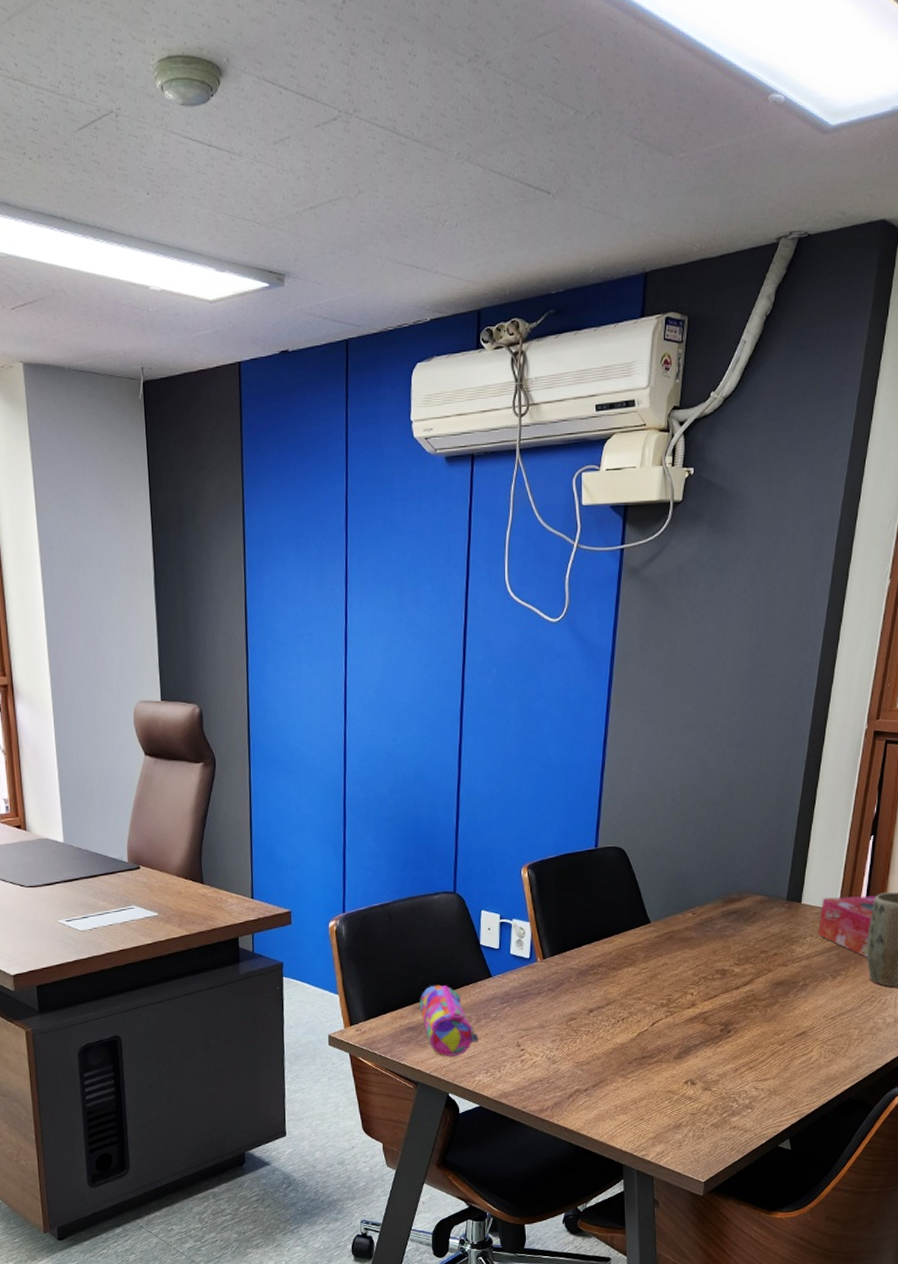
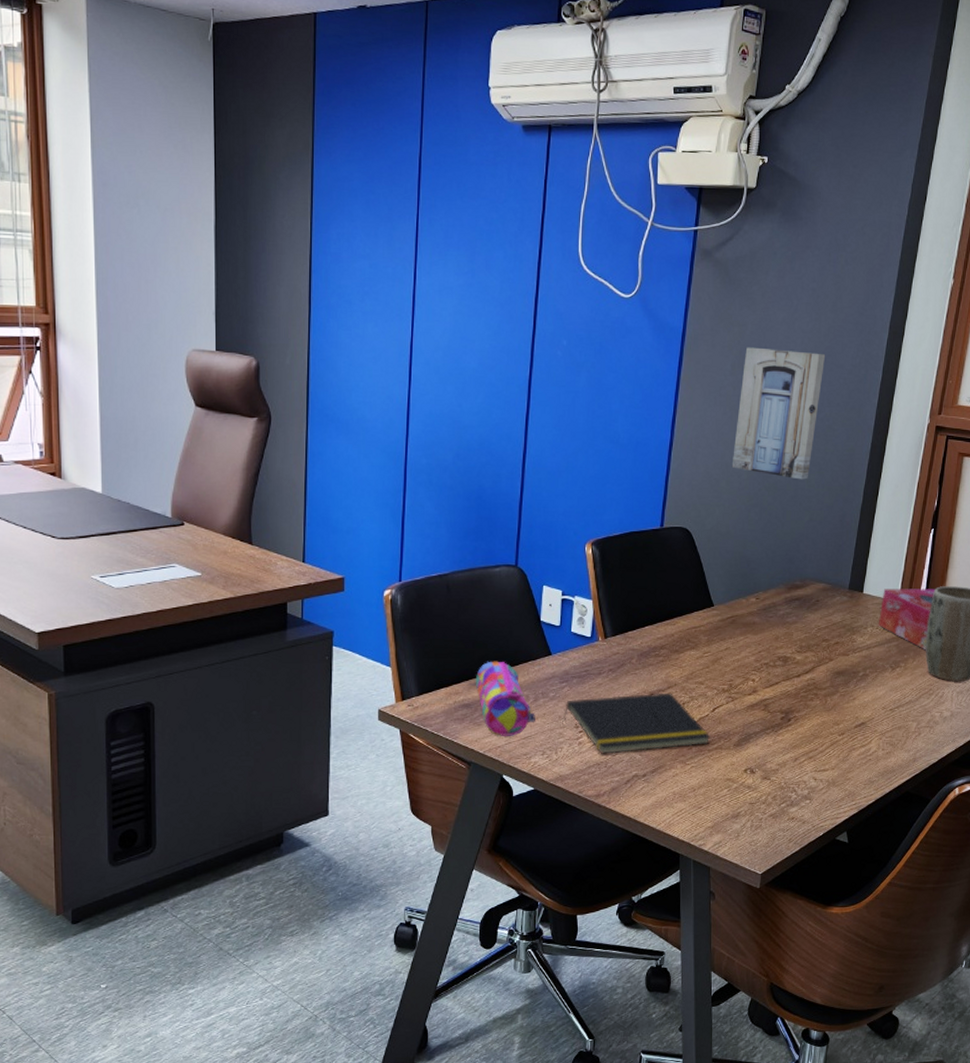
notepad: none [504,1009,651,1071] -> present [562,692,711,754]
wall art: none [664,663,758,793] -> present [731,347,826,480]

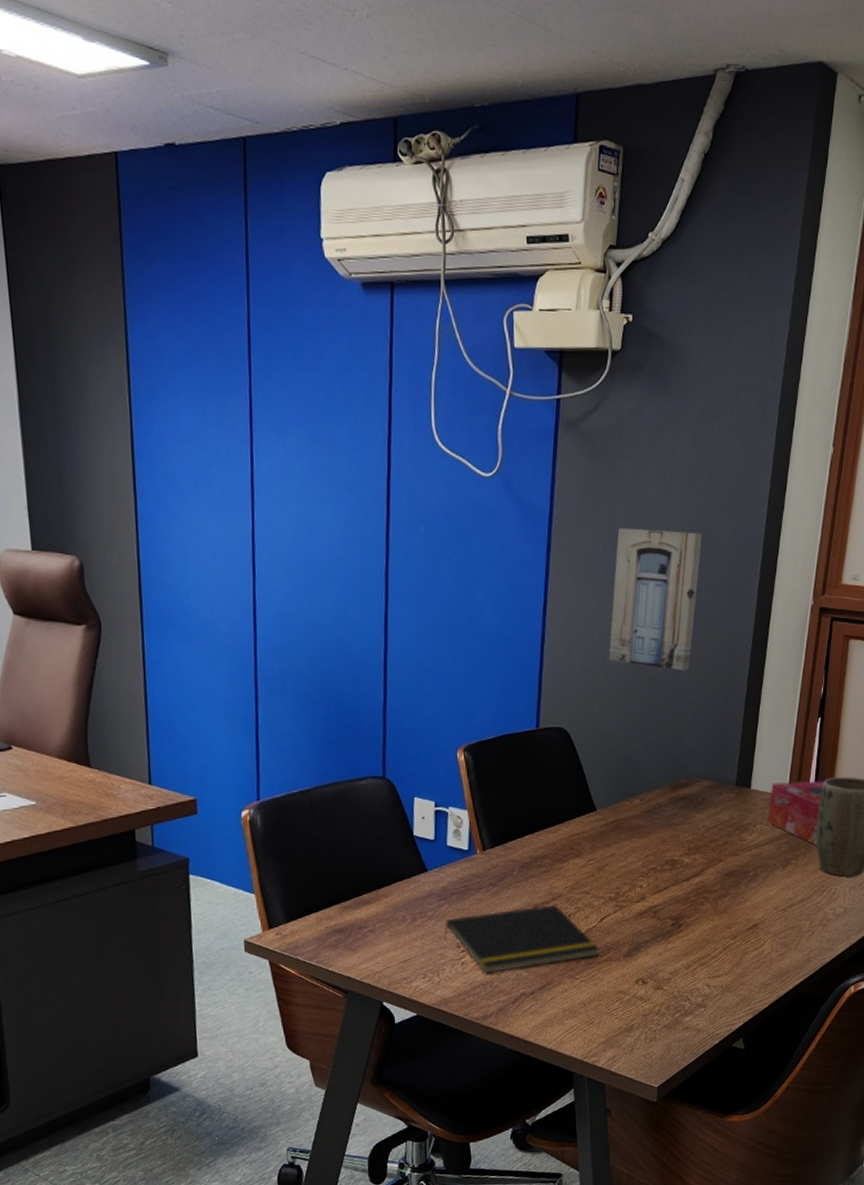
pencil case: present [475,661,535,737] -> none [347,881,414,962]

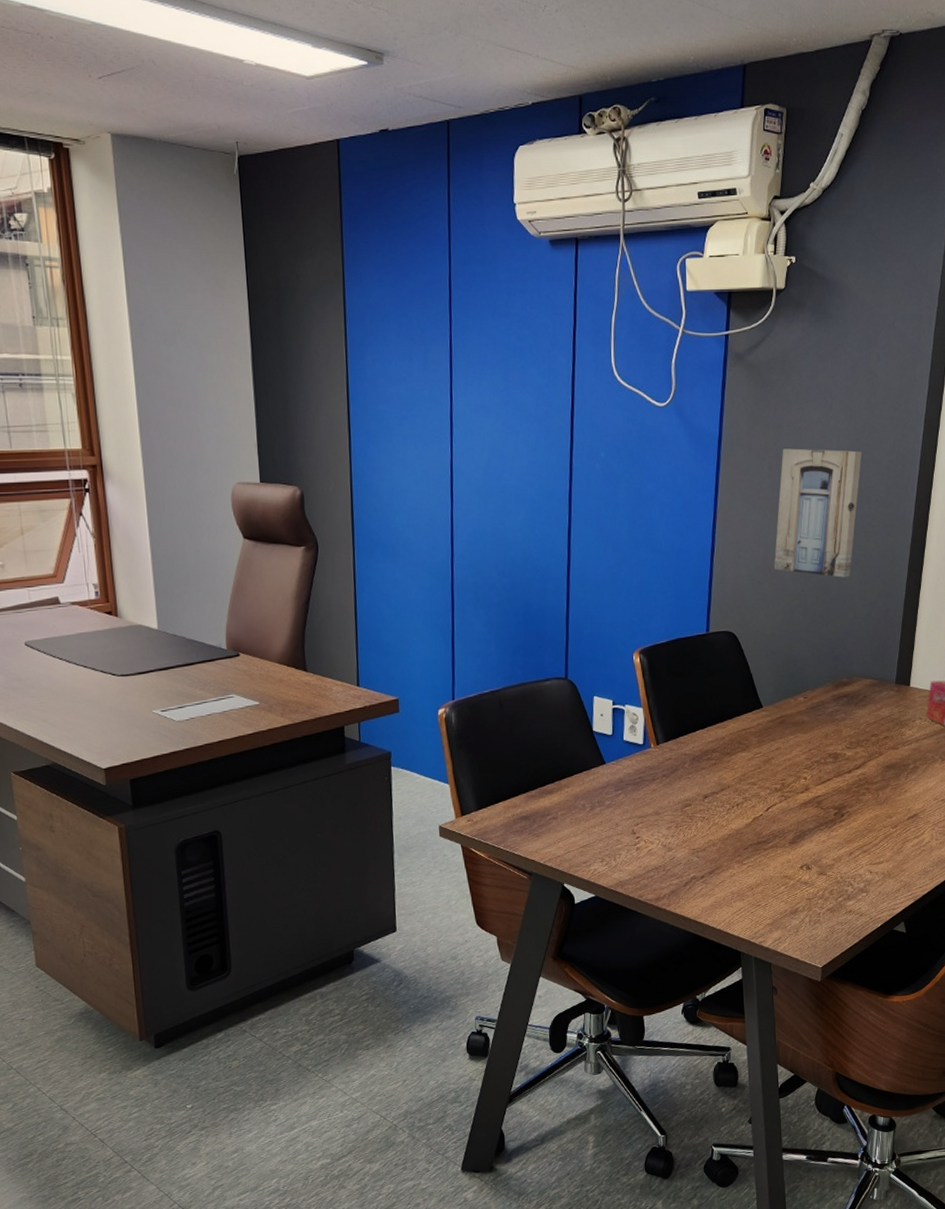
notepad: present [443,904,600,974] -> none [619,794,766,858]

